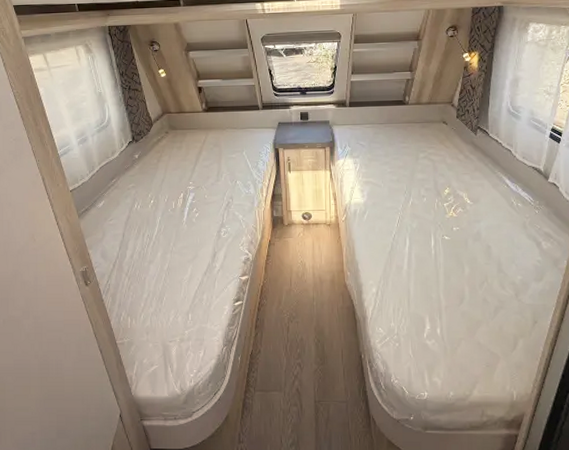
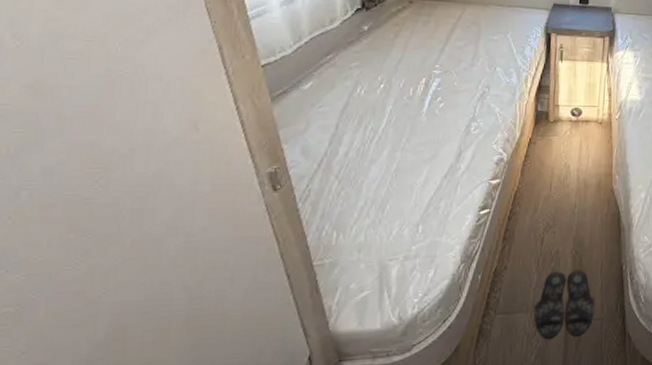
slippers: none [287,356,339,416] -> present [534,270,595,339]

